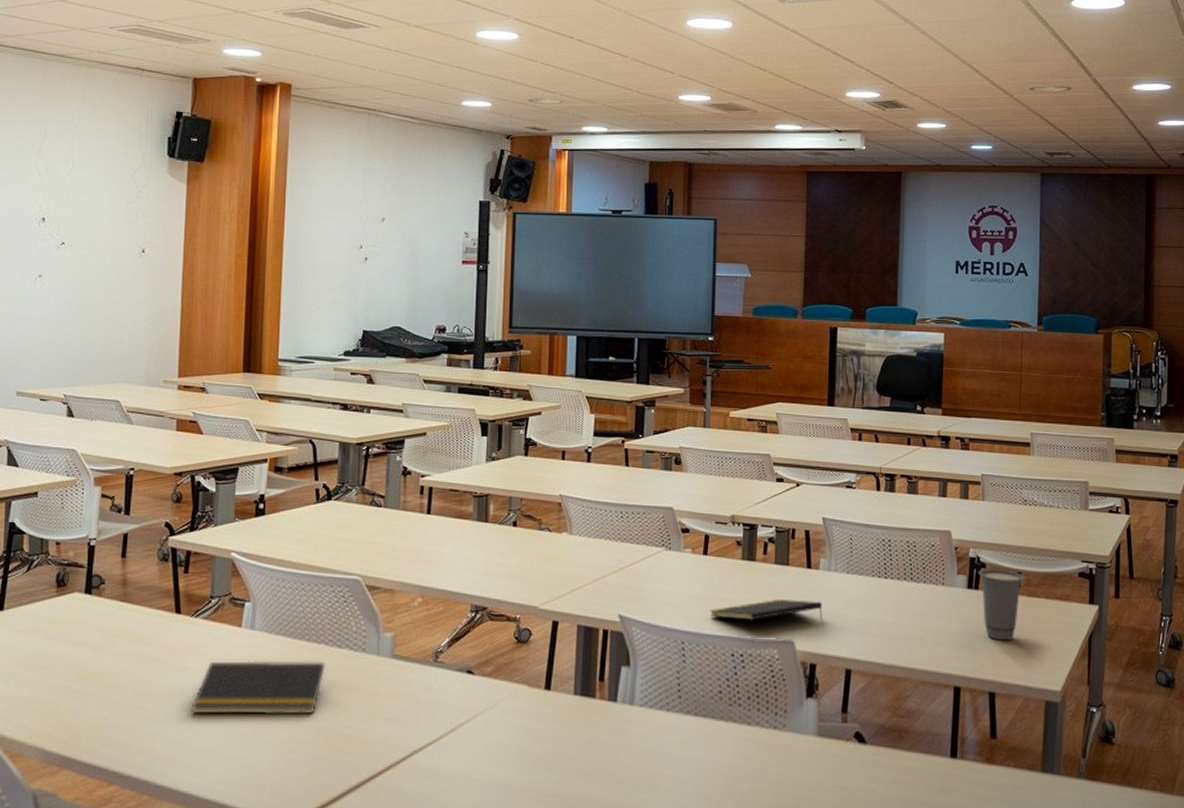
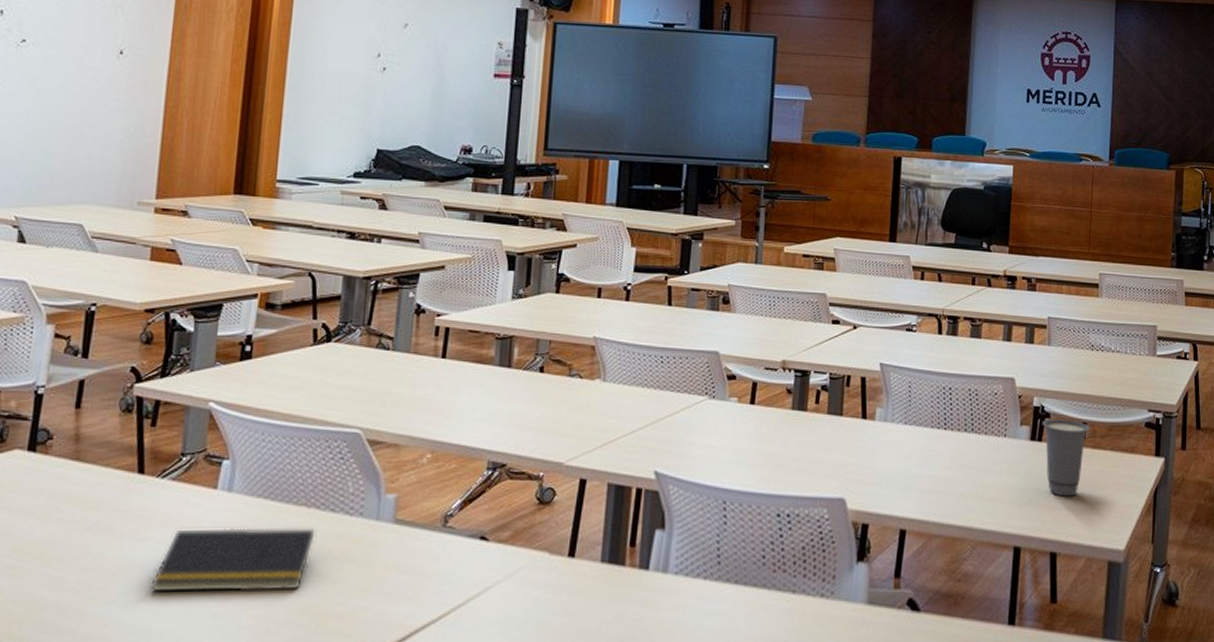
notepad: present [709,600,824,621] -> none [755,453,878,477]

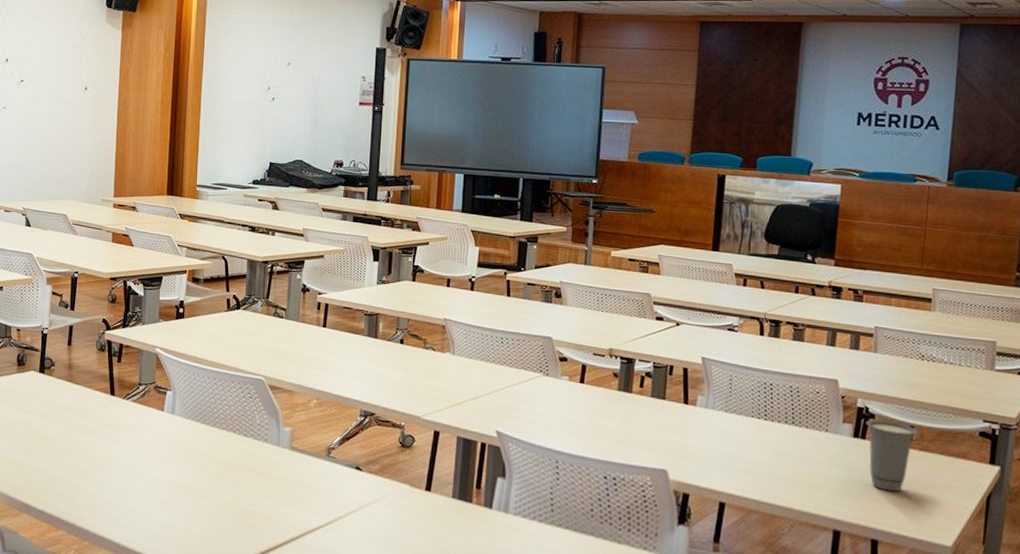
notepad: present [150,527,315,594] -> none [122,438,233,490]

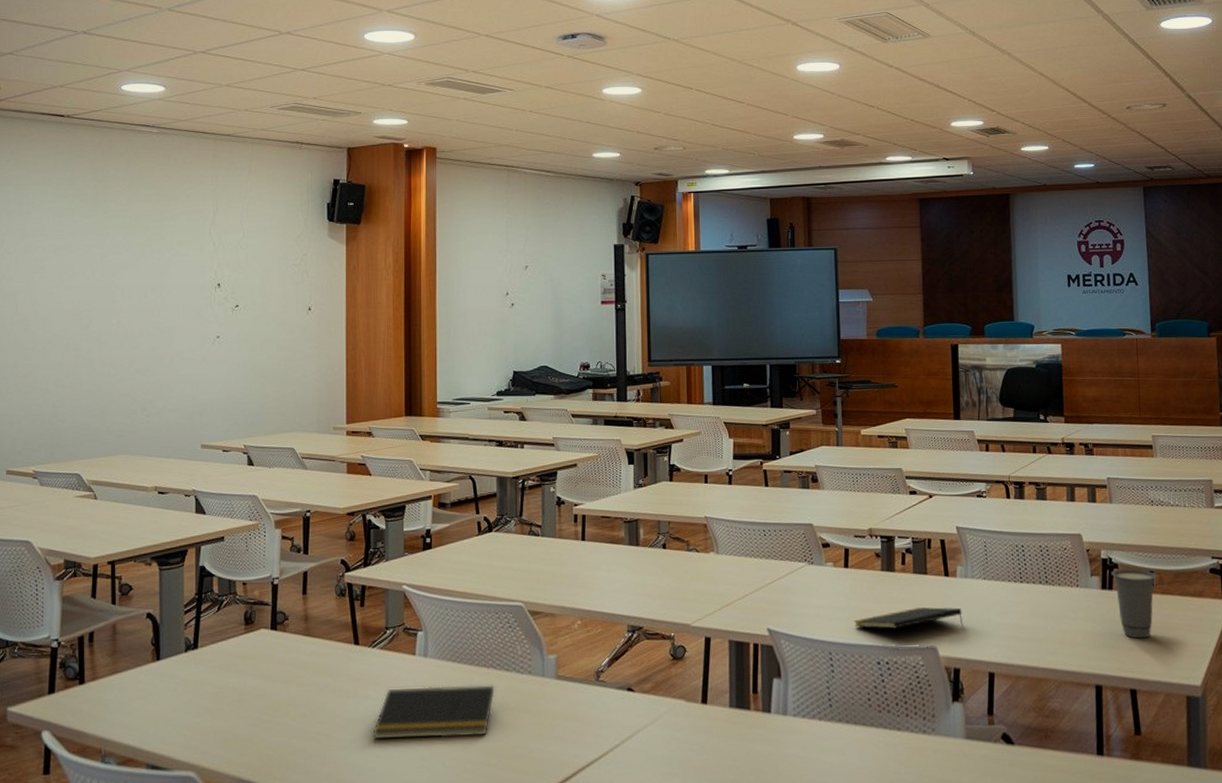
notepad: none [122,438,233,490] -> present [372,684,495,741]
notepad: none [584,430,699,455] -> present [853,607,964,629]

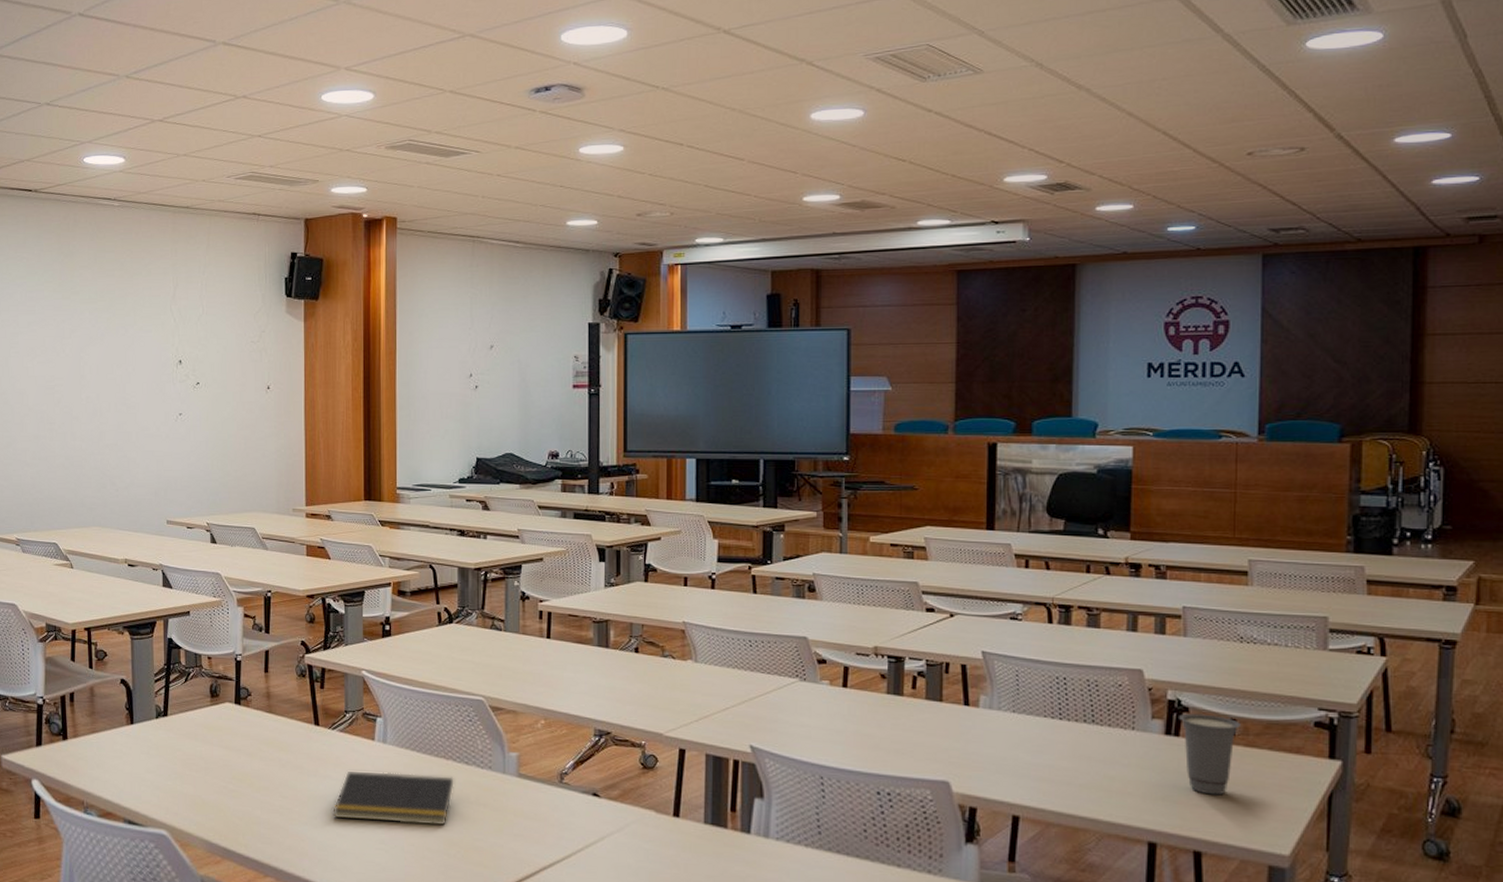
notepad: present [853,607,964,629] -> none [851,737,985,763]

